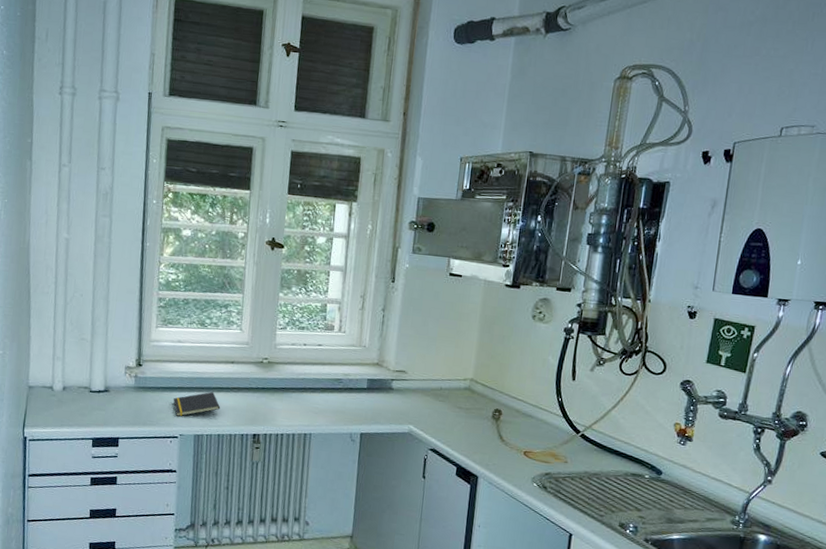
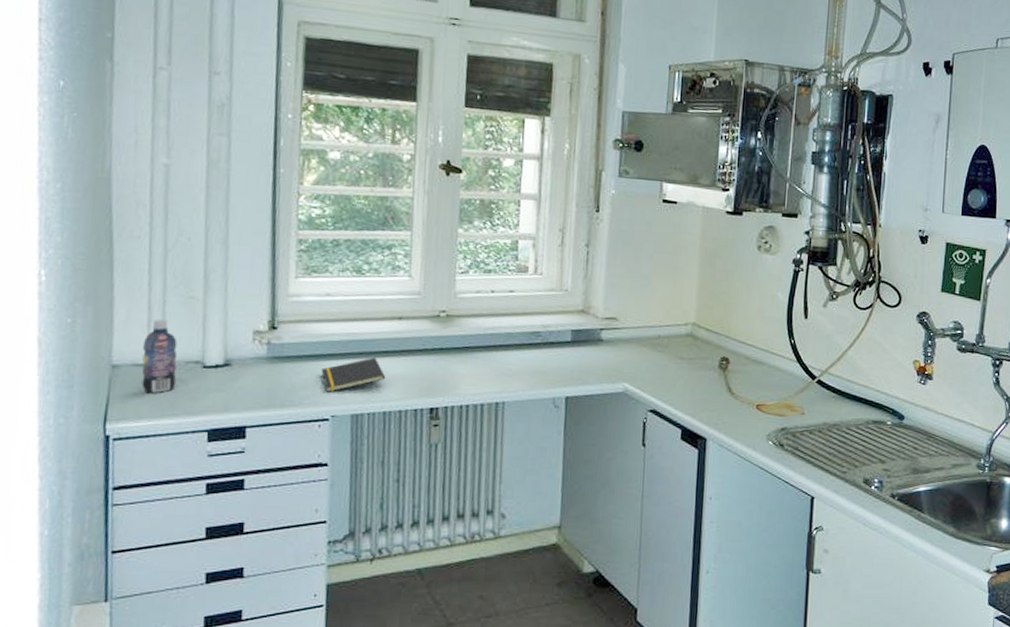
bottle: none [48,354,73,409] -> present [141,318,178,394]

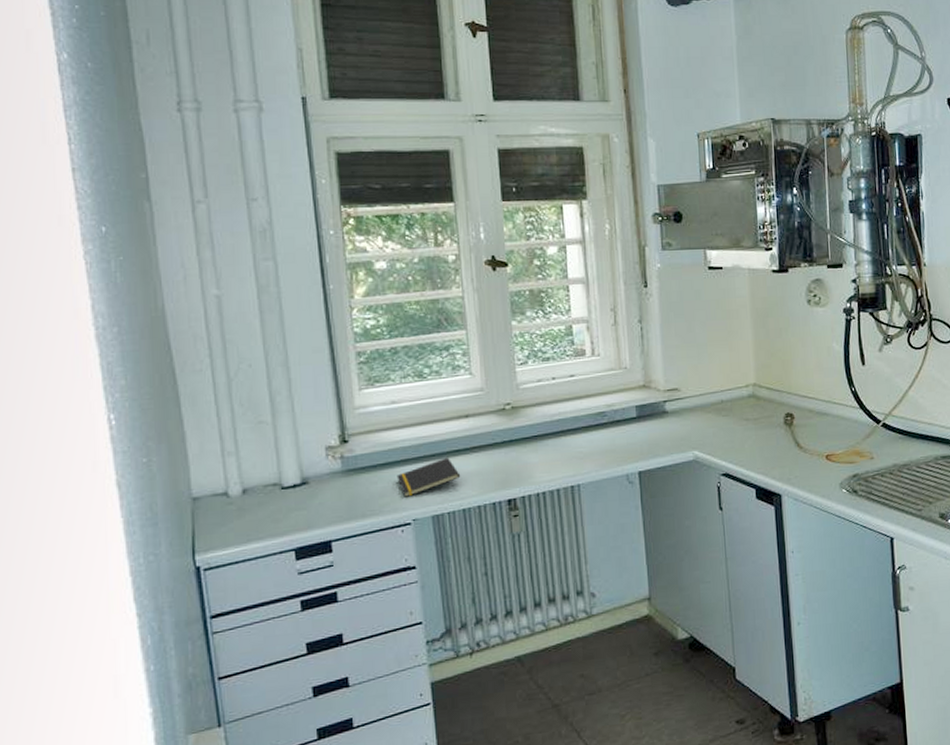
bottle: present [141,318,178,394] -> none [219,446,258,521]

